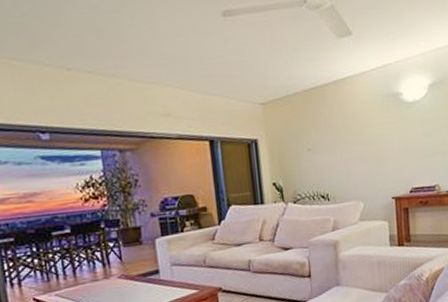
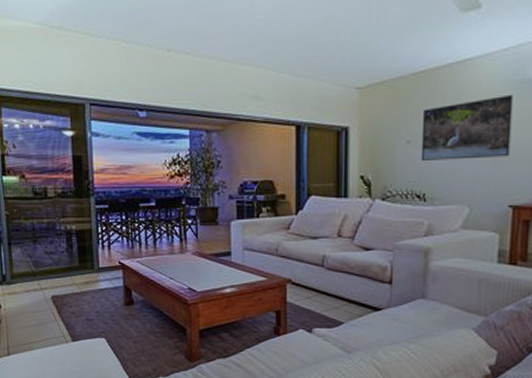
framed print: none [317,106,388,165] -> present [420,94,514,160]

